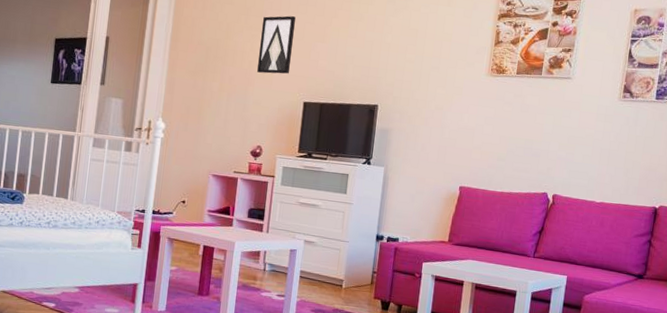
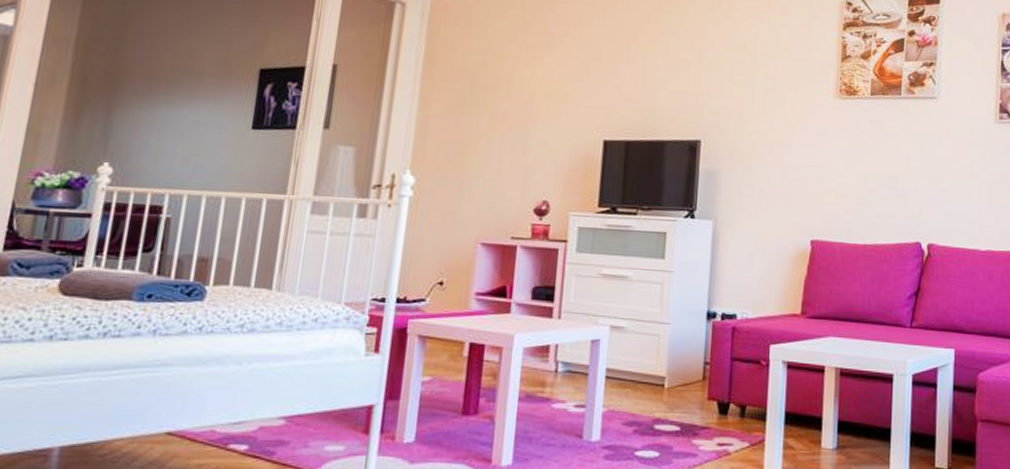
wall art: present [257,16,296,74] -> none [541,31,590,106]

